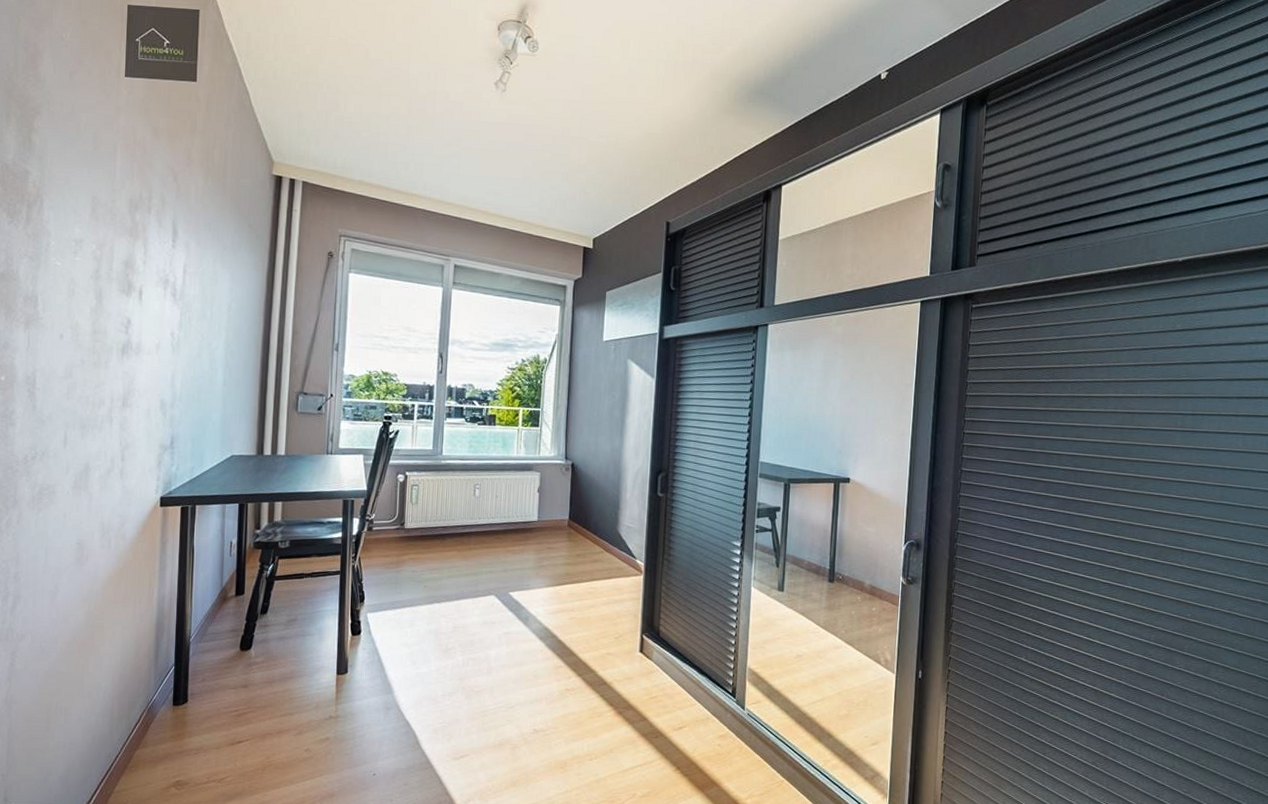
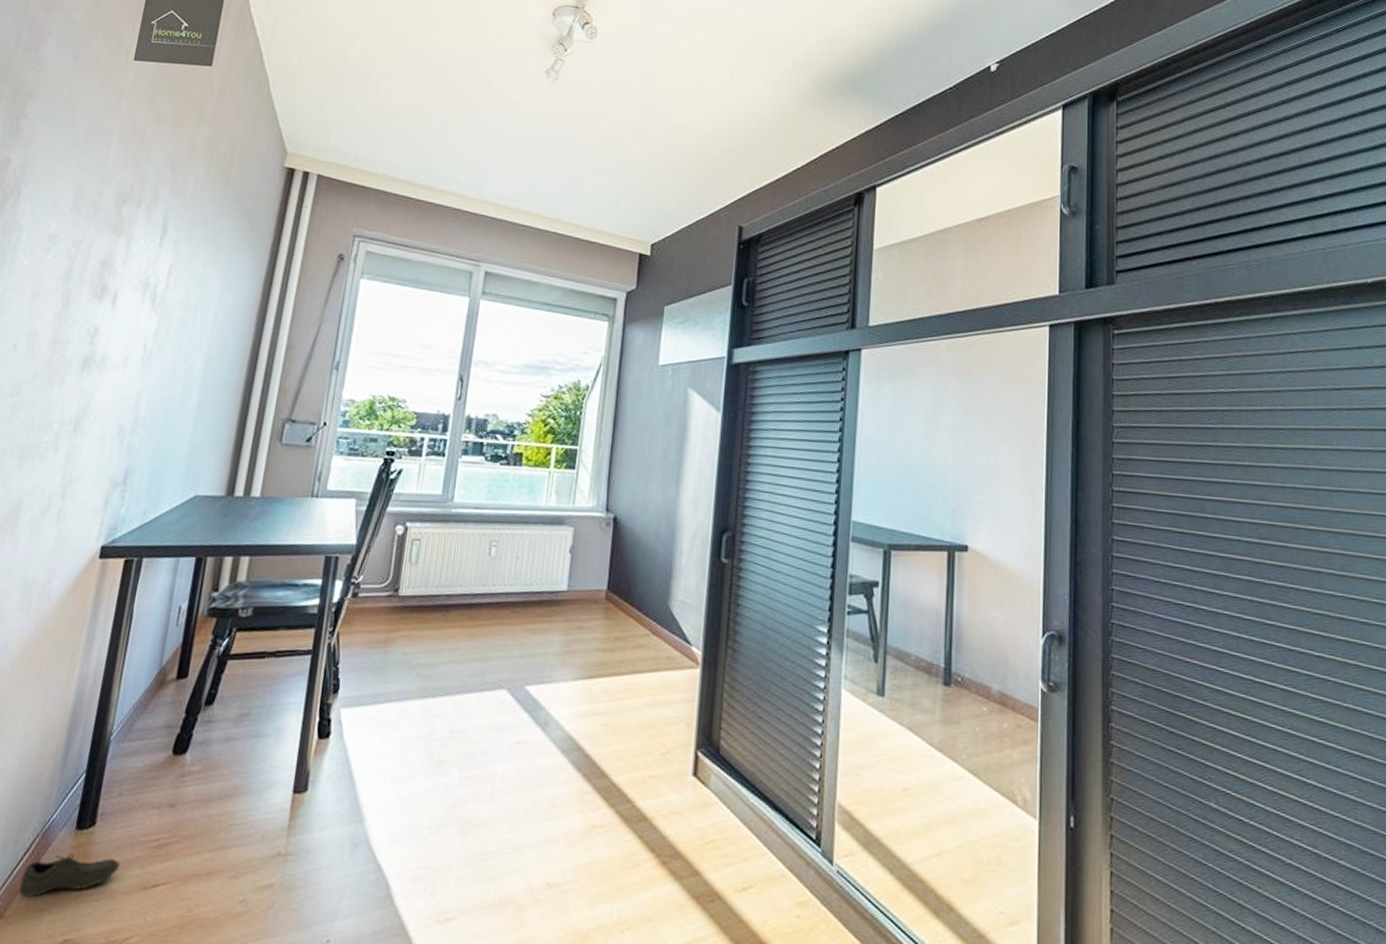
shoe: none [136,722,211,753] -> present [18,853,120,897]

